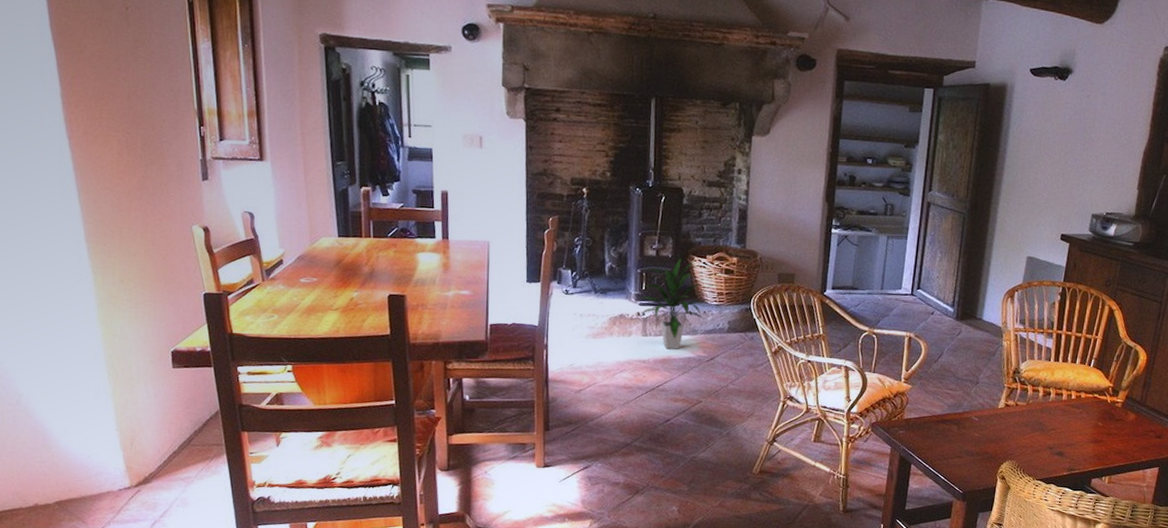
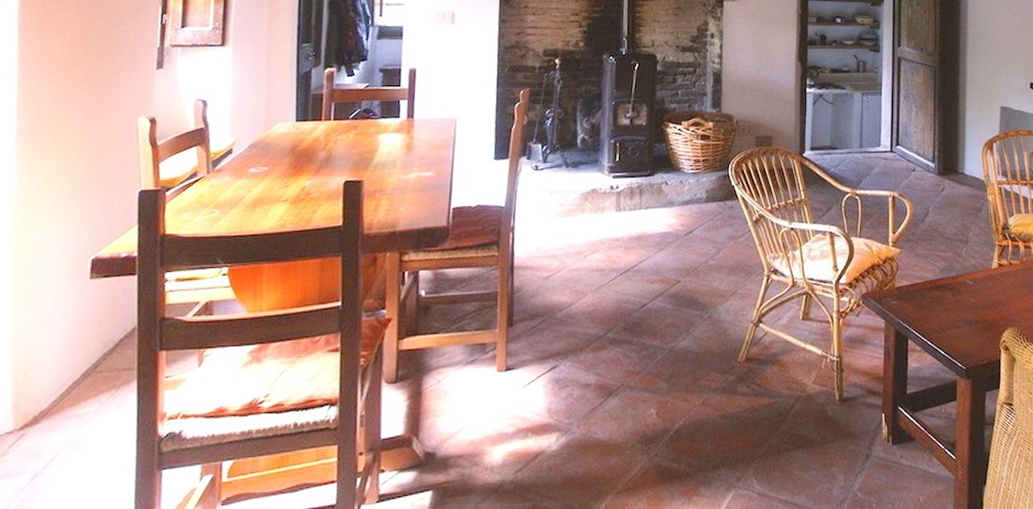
indoor plant: present [637,258,704,350] -> none [610,126,681,225]

